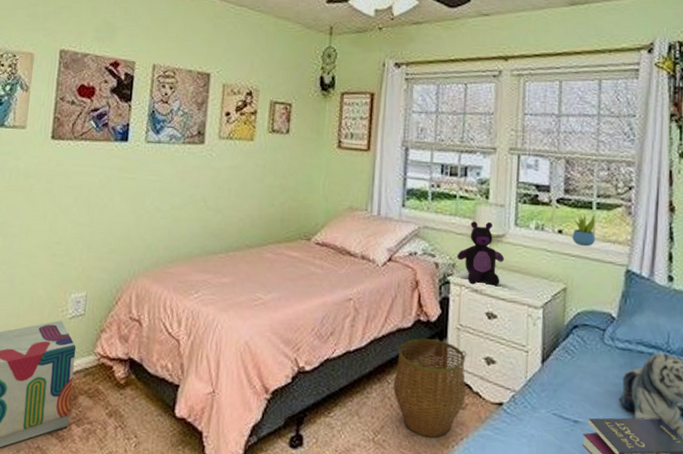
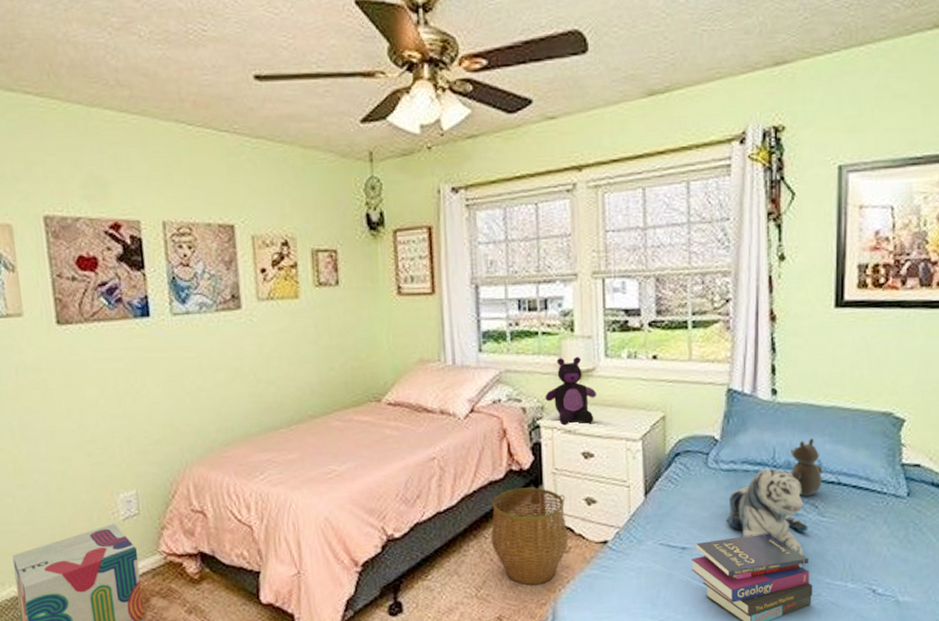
succulent plant: present [572,214,595,247] -> none [668,334,693,370]

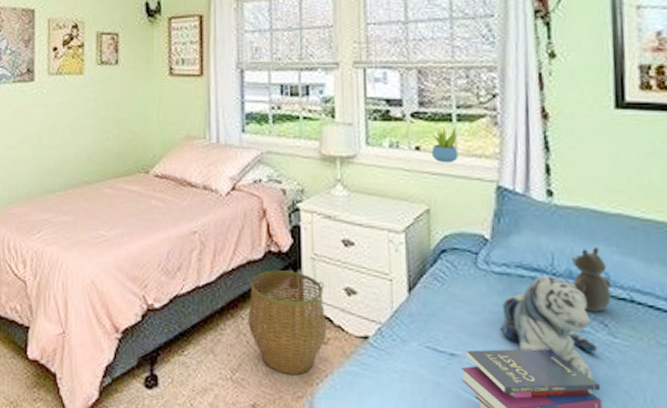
stuffed animal: present [545,356,597,426] -> none [305,142,358,211]
succulent plant: none [668,334,693,370] -> present [431,127,458,163]

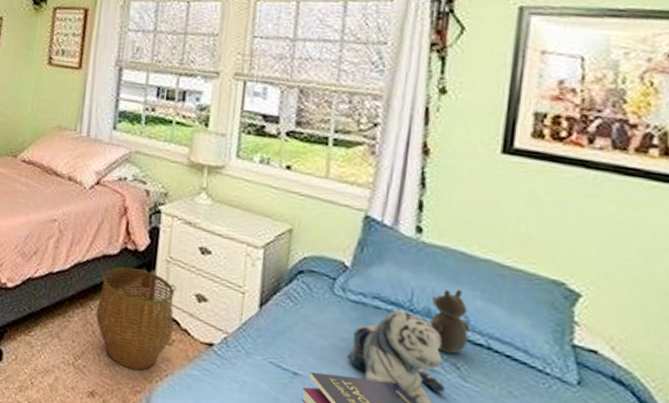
succulent plant: present [431,127,458,163] -> none [302,150,331,187]

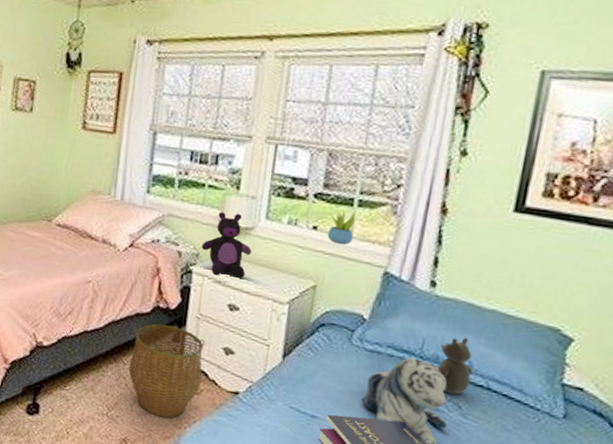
stuffed animal: none [170,149,223,221] -> present [201,212,252,279]
succulent plant: none [302,150,331,187] -> present [327,211,356,246]

